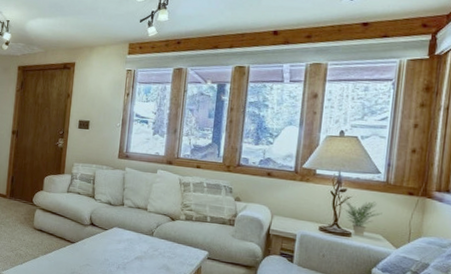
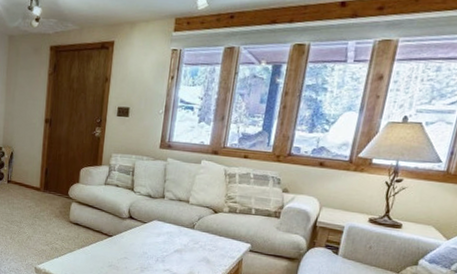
potted plant: present [343,200,382,236] -> none [397,190,438,228]

